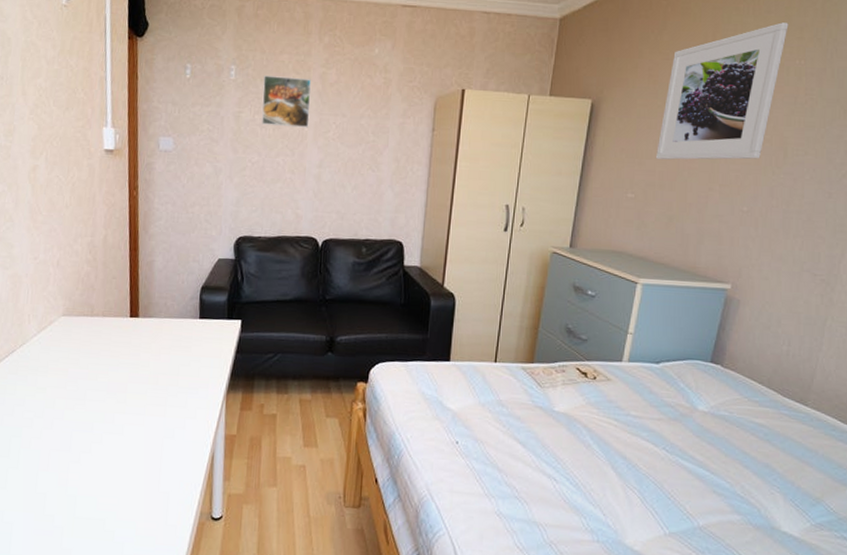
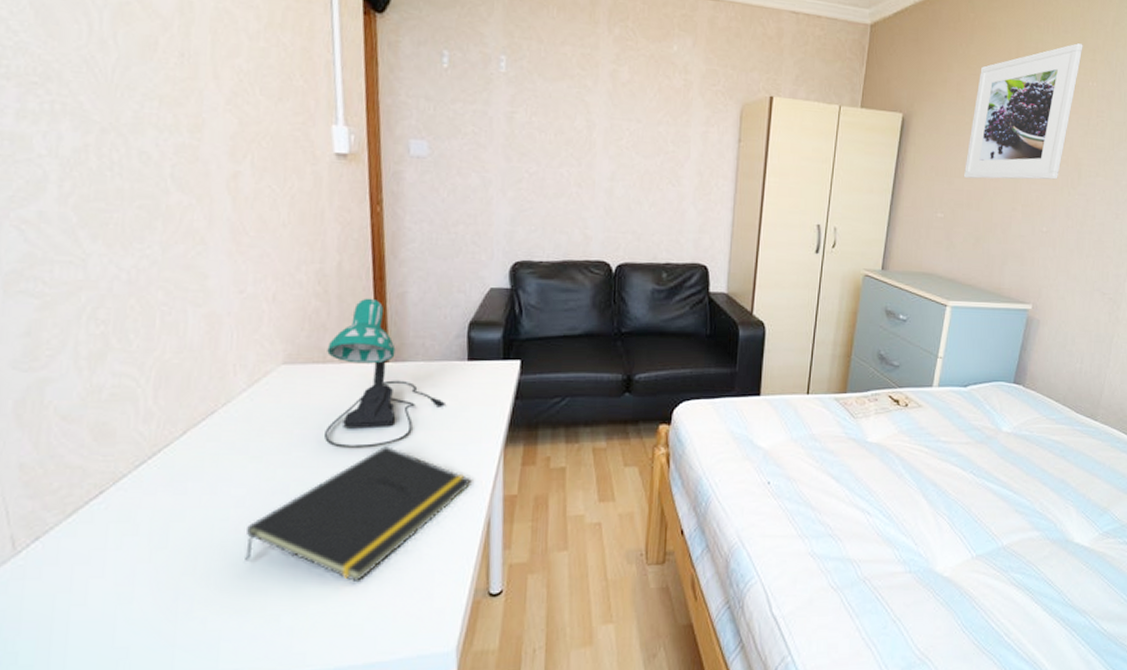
notepad: none [31,386,200,496] -> present [245,446,472,581]
desk lamp: none [90,265,182,387] -> present [325,298,447,448]
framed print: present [262,75,311,128] -> none [540,70,600,134]

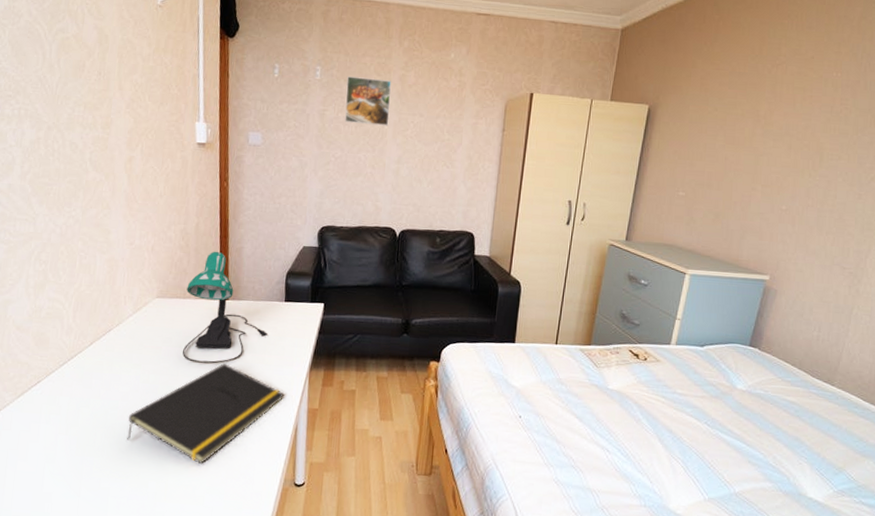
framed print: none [540,70,600,134] -> present [345,76,391,126]
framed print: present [963,43,1083,180] -> none [704,38,828,163]

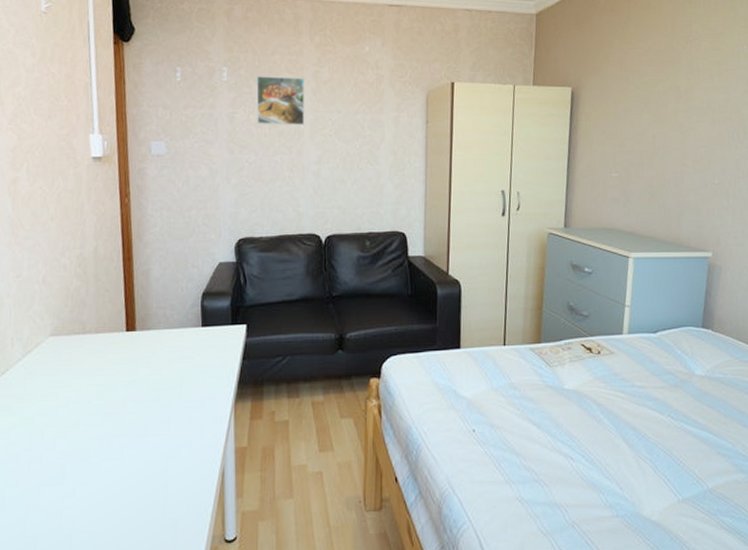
notepad: present [127,363,285,464] -> none [19,405,207,529]
desk lamp: present [182,251,269,364] -> none [84,276,185,408]

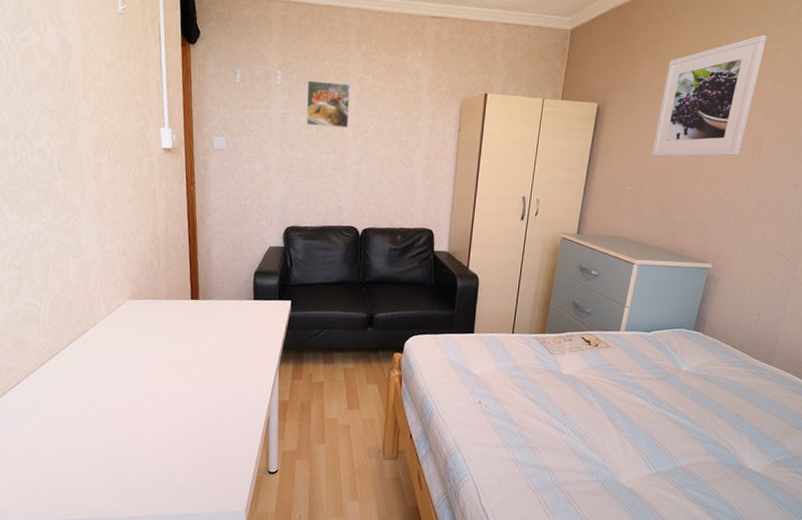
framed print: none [633,13,735,140] -> present [651,35,767,157]

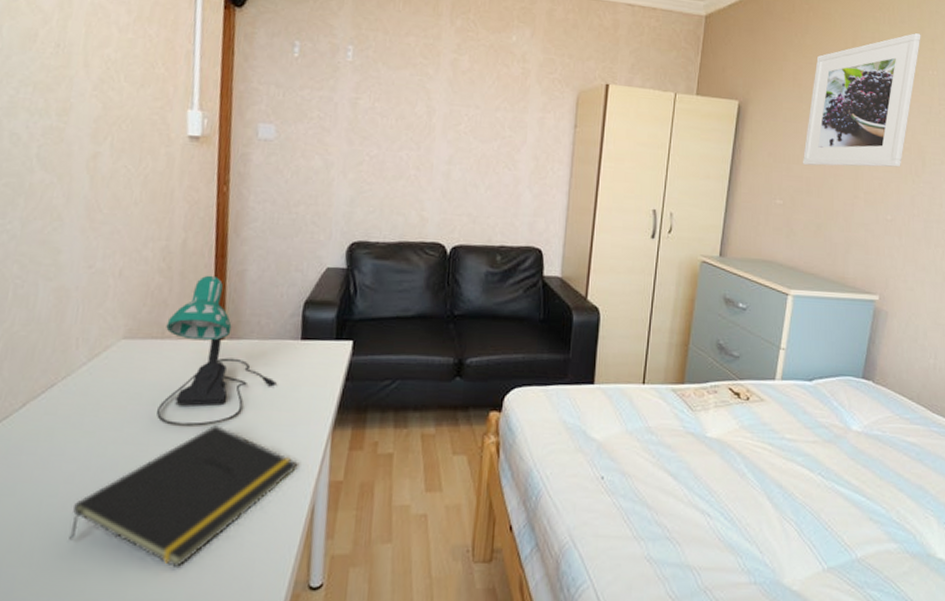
notepad: none [106,360,256,455] -> present [69,425,298,567]
desk lamp: none [157,253,239,361] -> present [156,275,278,426]
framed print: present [306,80,351,129] -> none [383,59,441,120]

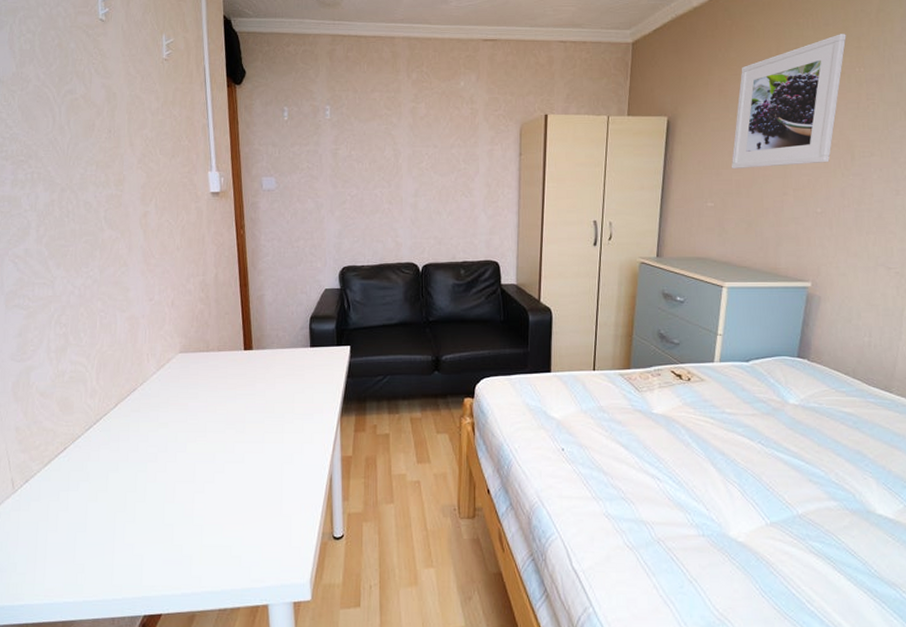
notepad: present [69,425,298,567] -> none [158,416,317,522]
desk lamp: present [156,275,278,426] -> none [209,300,296,417]

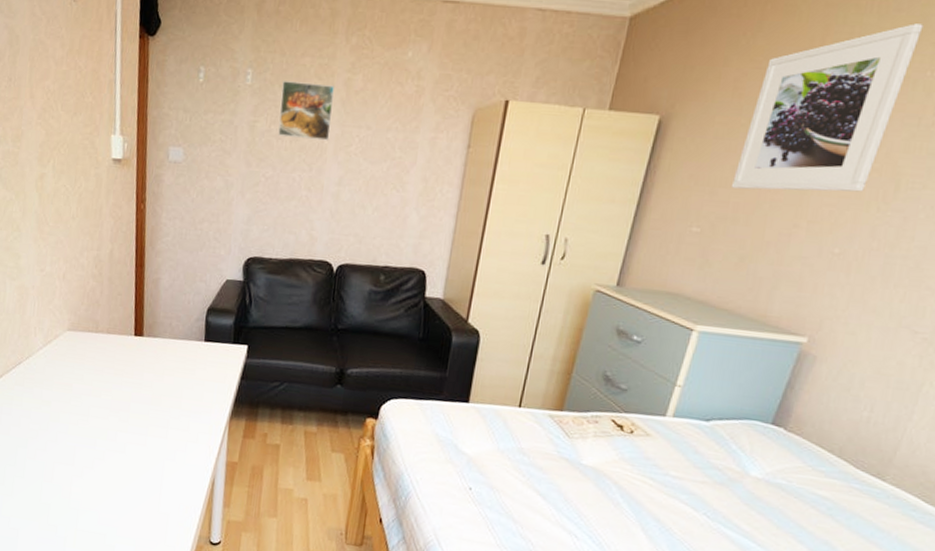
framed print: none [357,113,403,160] -> present [278,81,334,141]

